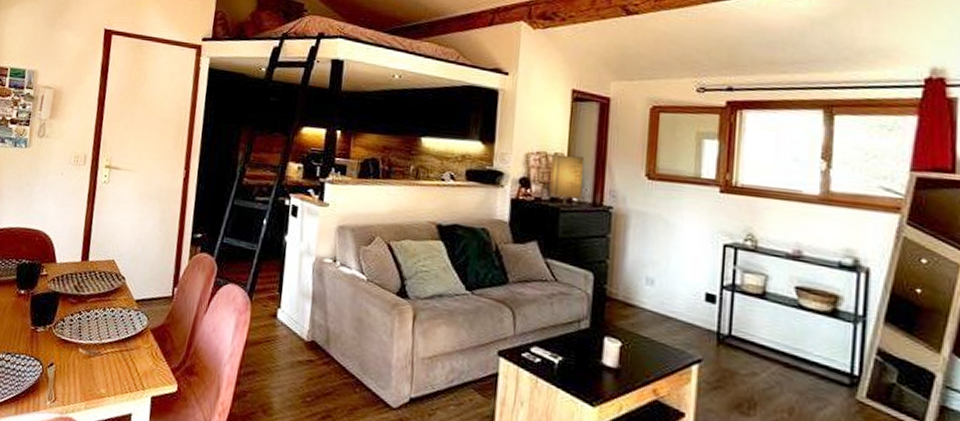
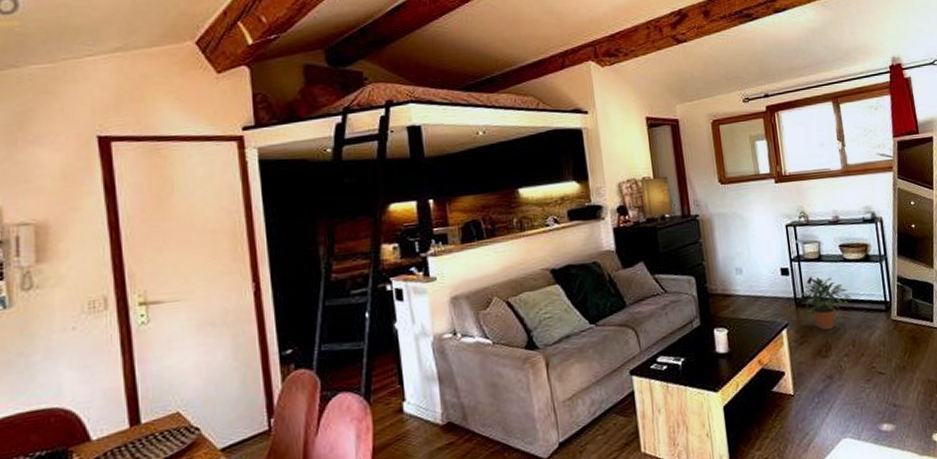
potted plant: none [720,312,801,384] -> present [797,276,852,330]

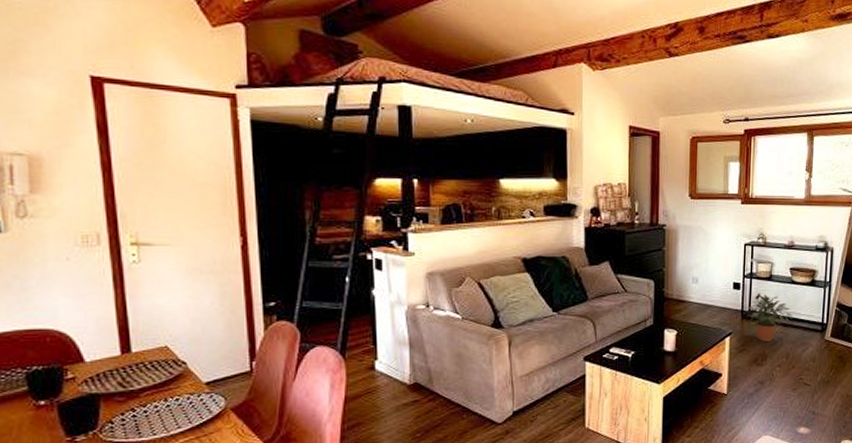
table lamp: present [641,176,673,226] -> none [616,184,643,231]

